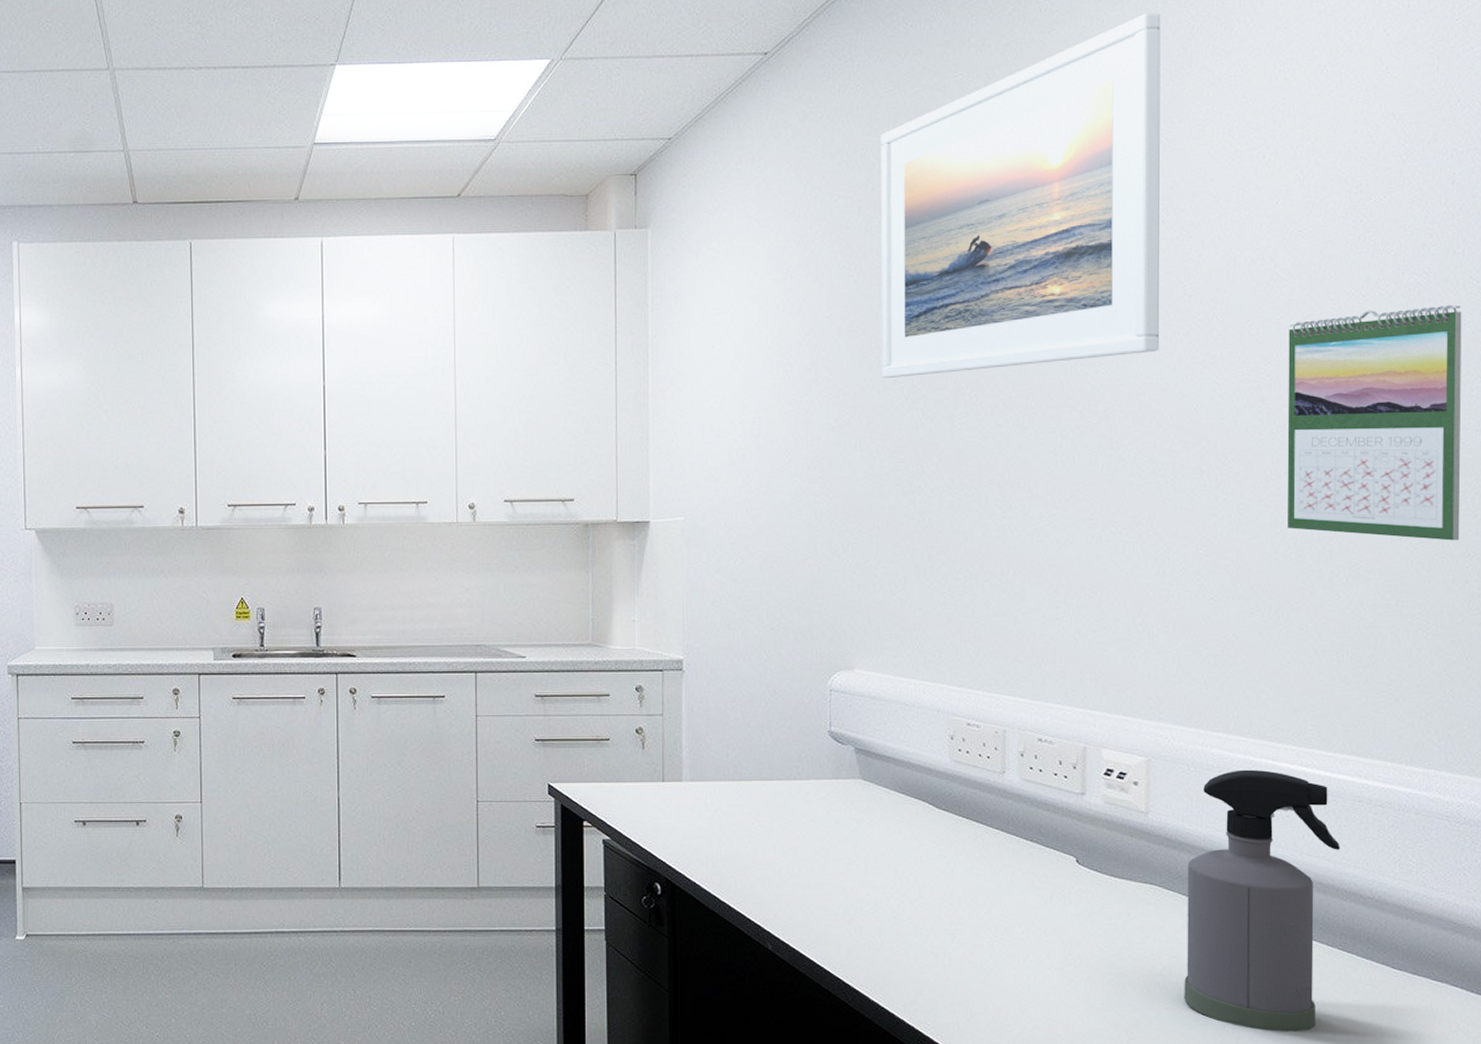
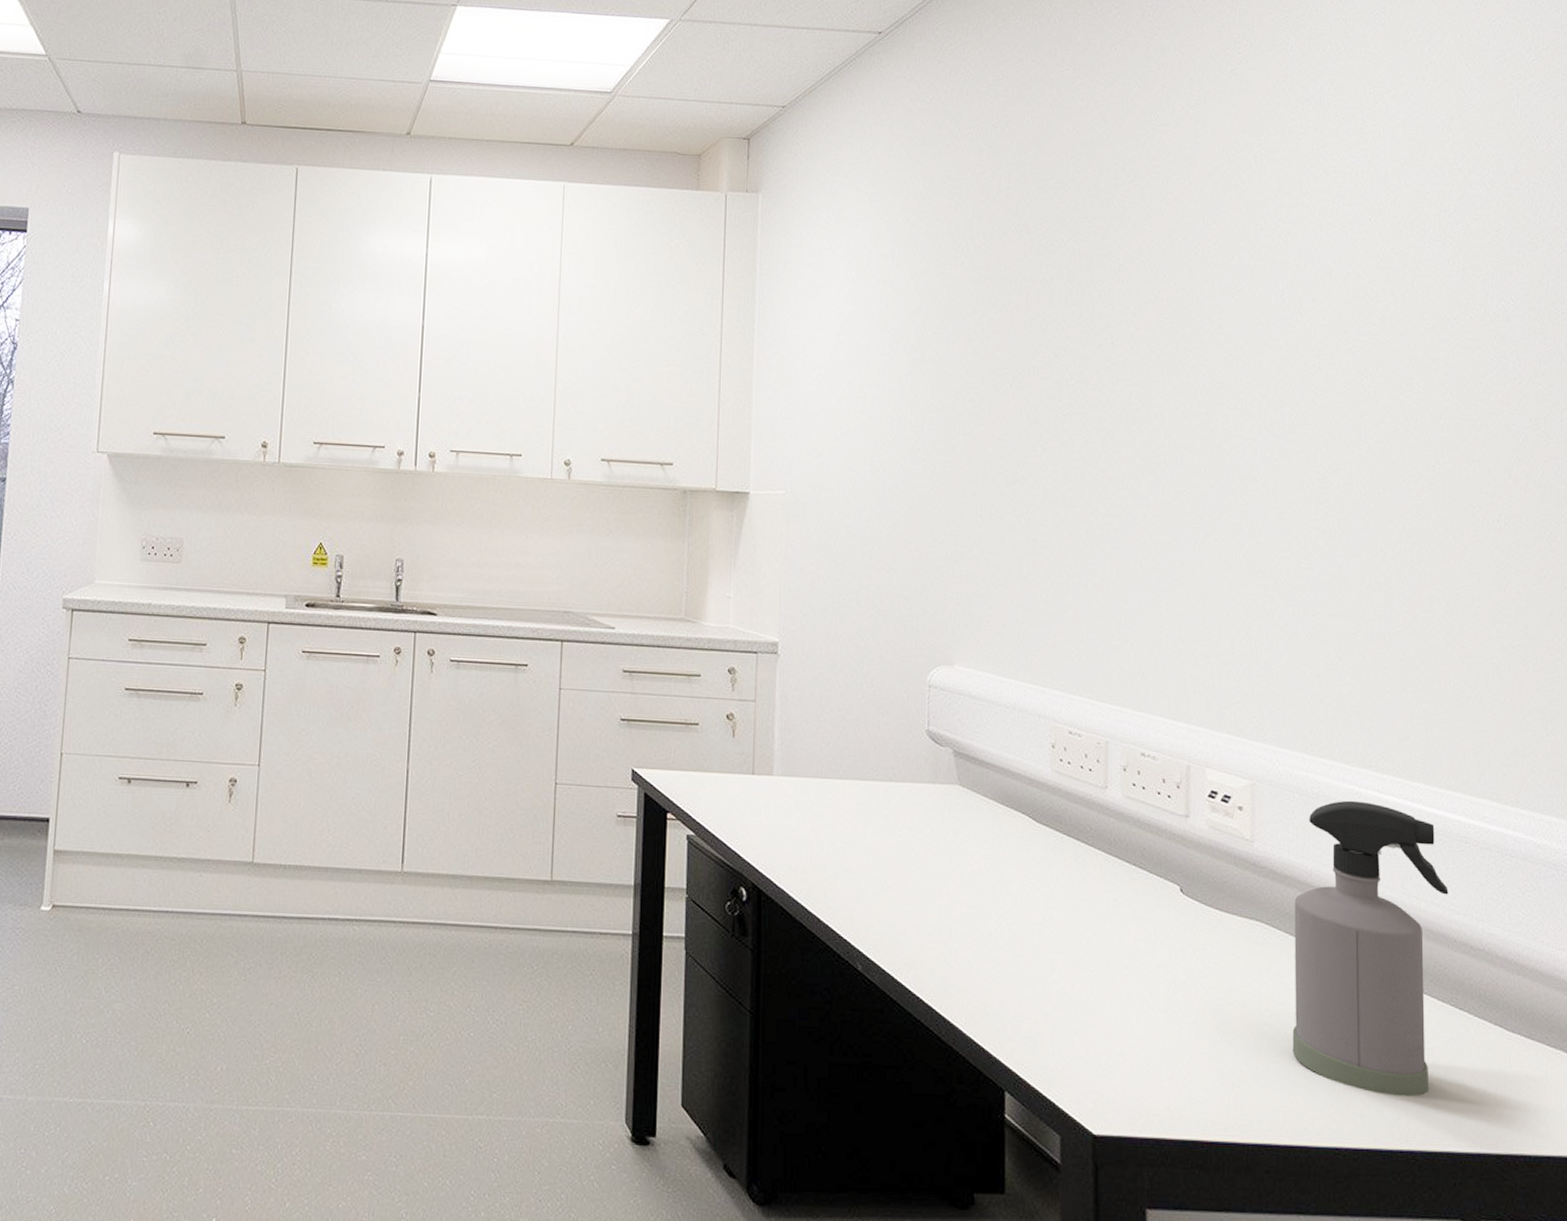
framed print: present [881,13,1161,378] -> none [987,27,1260,364]
calendar: present [1287,305,1462,541] -> none [1384,332,1556,573]

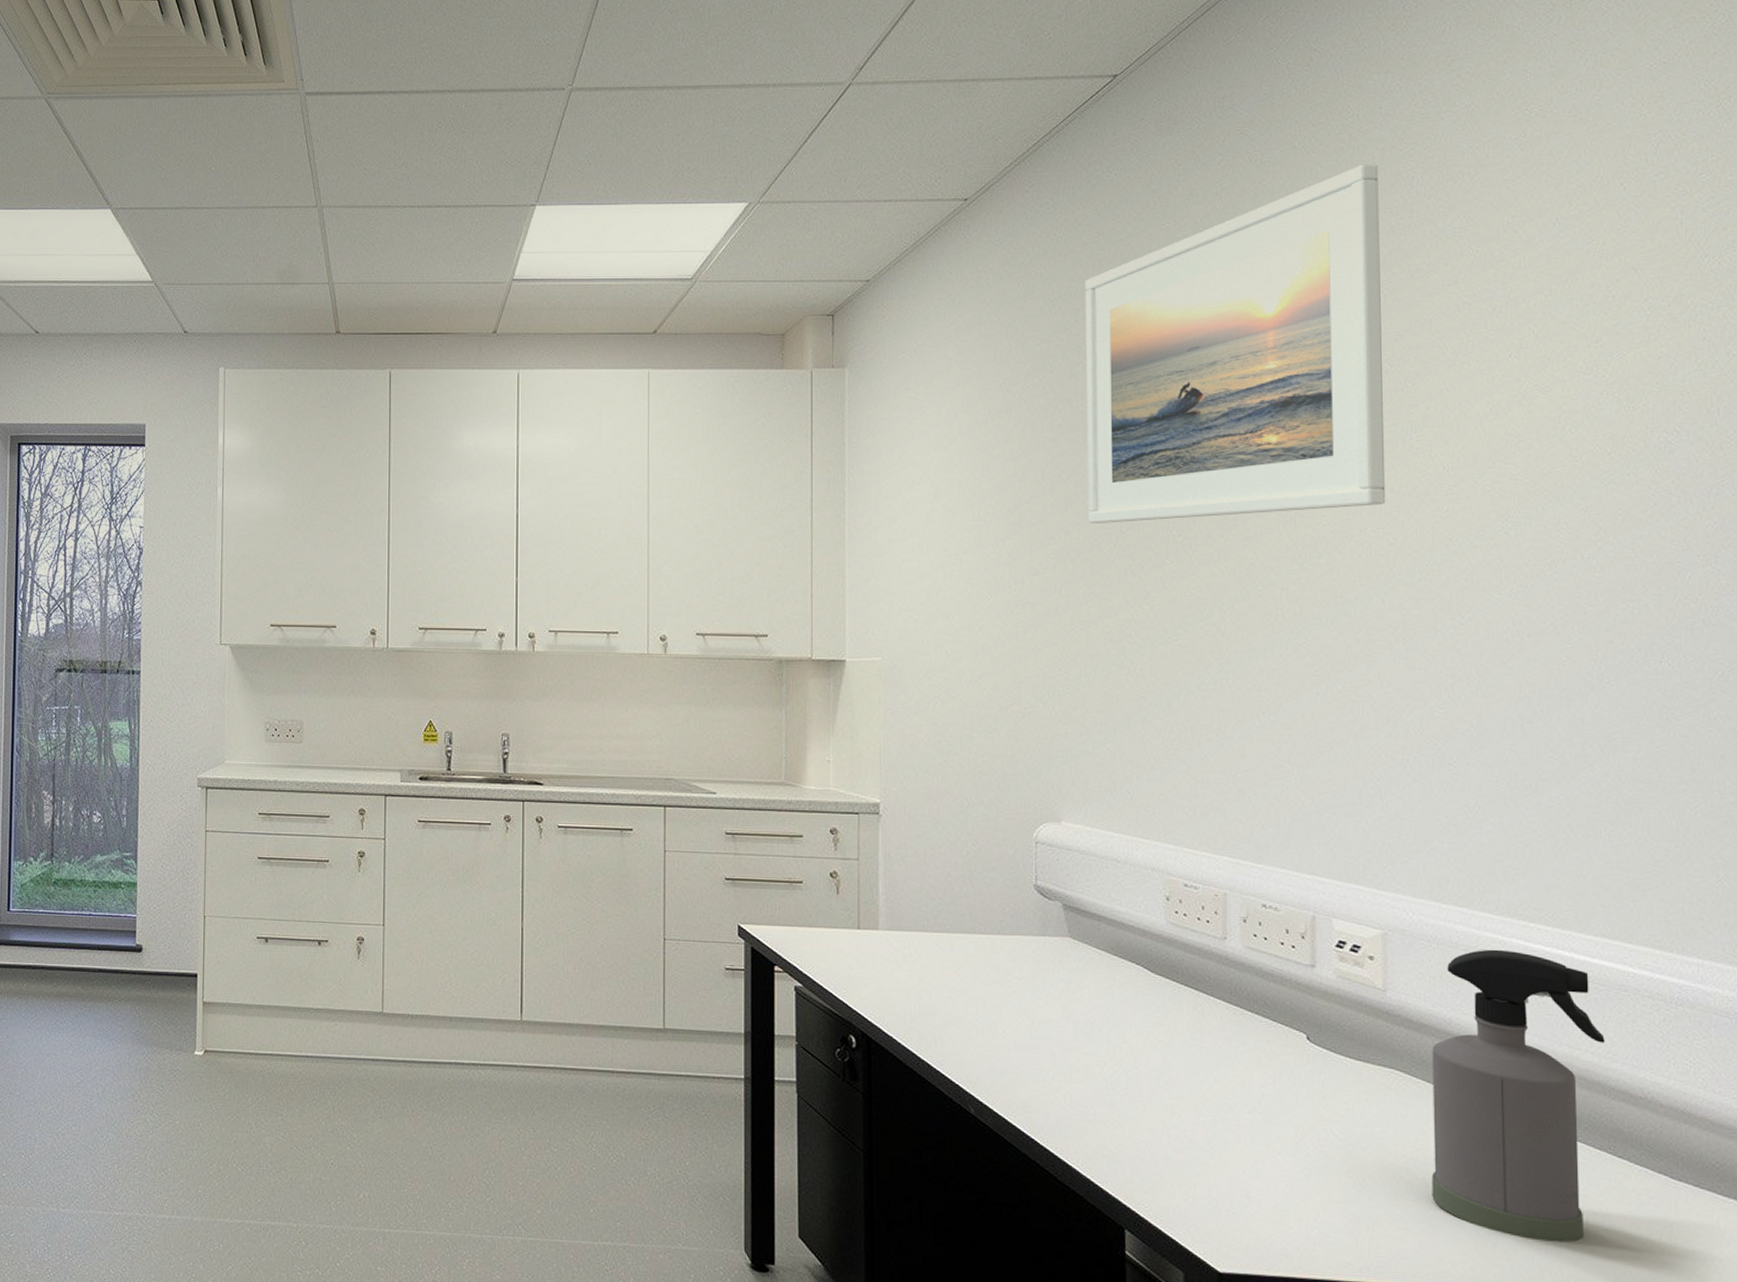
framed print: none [987,27,1260,364] -> present [1085,164,1386,523]

